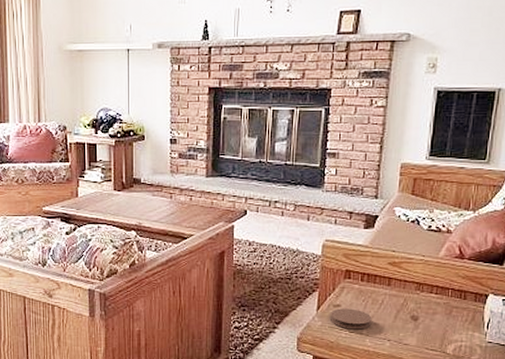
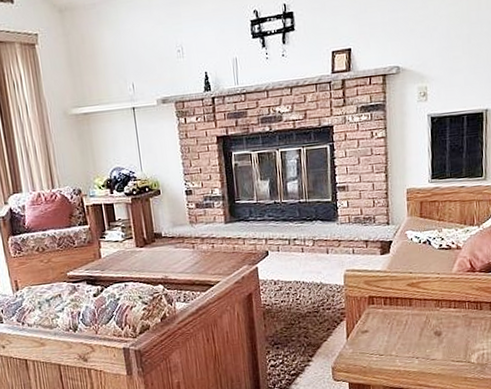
coaster: present [329,308,372,330] -> none [359,332,399,353]

